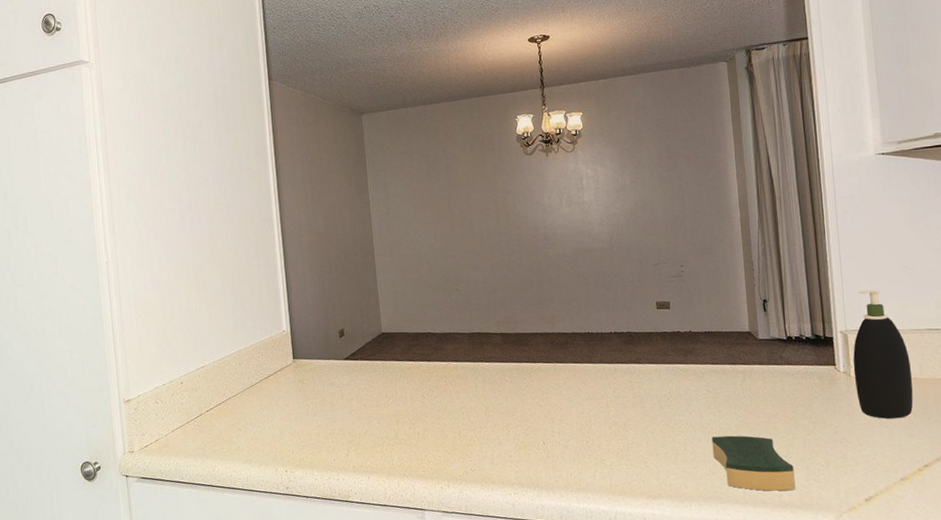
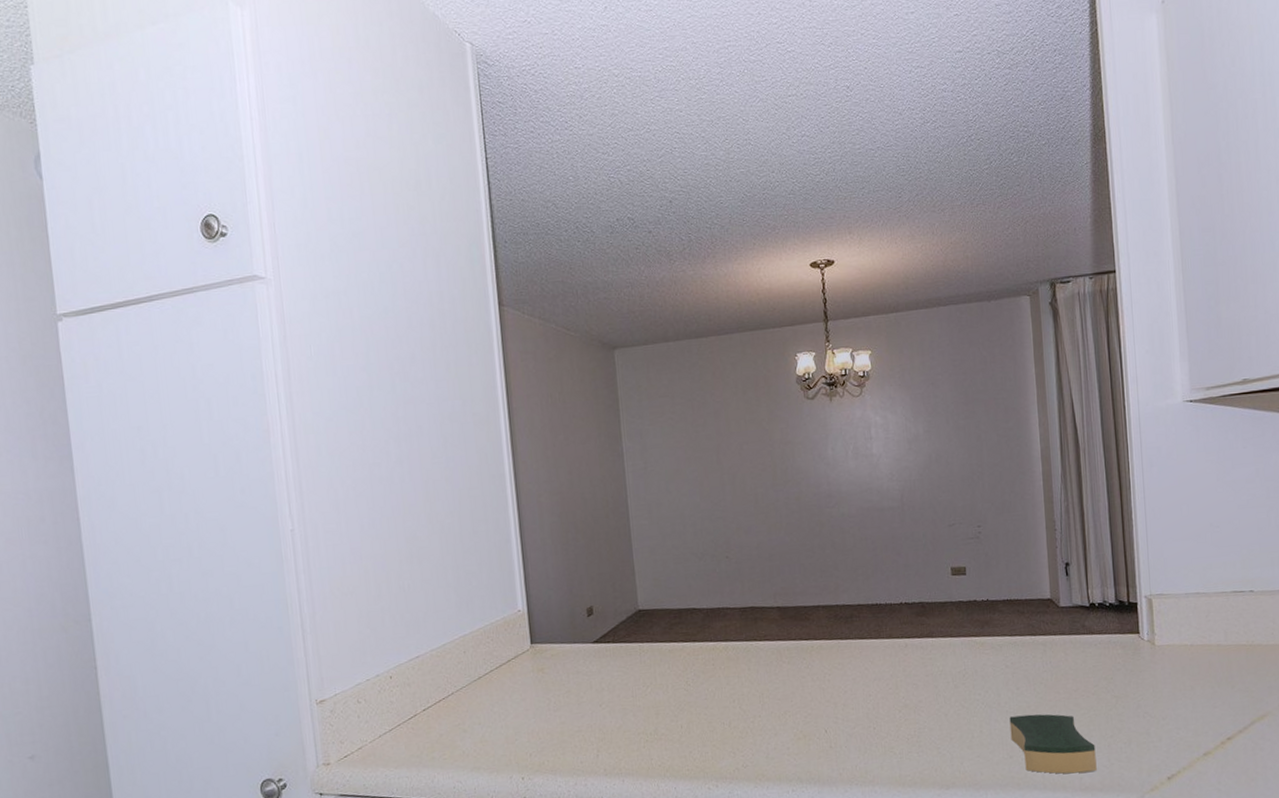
soap dispenser: present [853,289,914,419] -> none [1157,549,1218,690]

